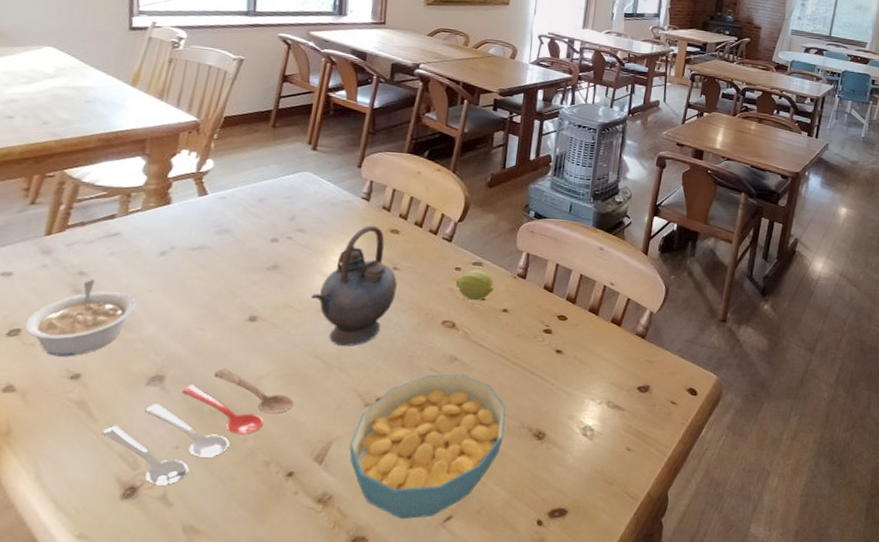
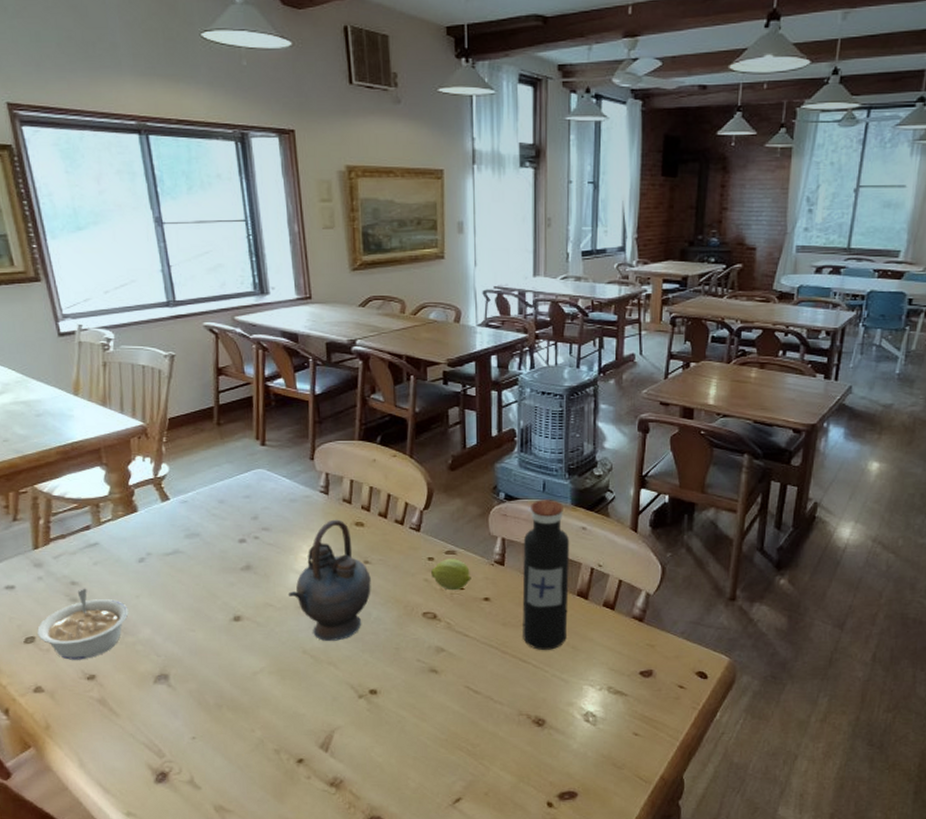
cooking utensil: present [103,368,295,485] -> none [126,666,292,771]
cereal bowl: present [349,374,506,520] -> none [351,664,502,801]
water bottle: none [534,220,588,363] -> present [522,500,570,650]

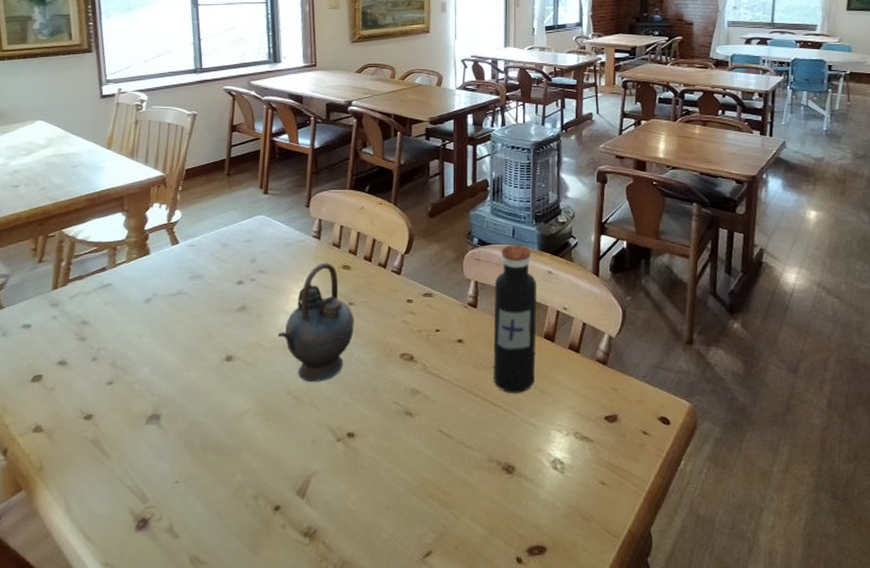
legume: present [36,588,129,660] -> none [44,327,131,399]
fruit: present [431,559,471,591] -> none [410,301,446,333]

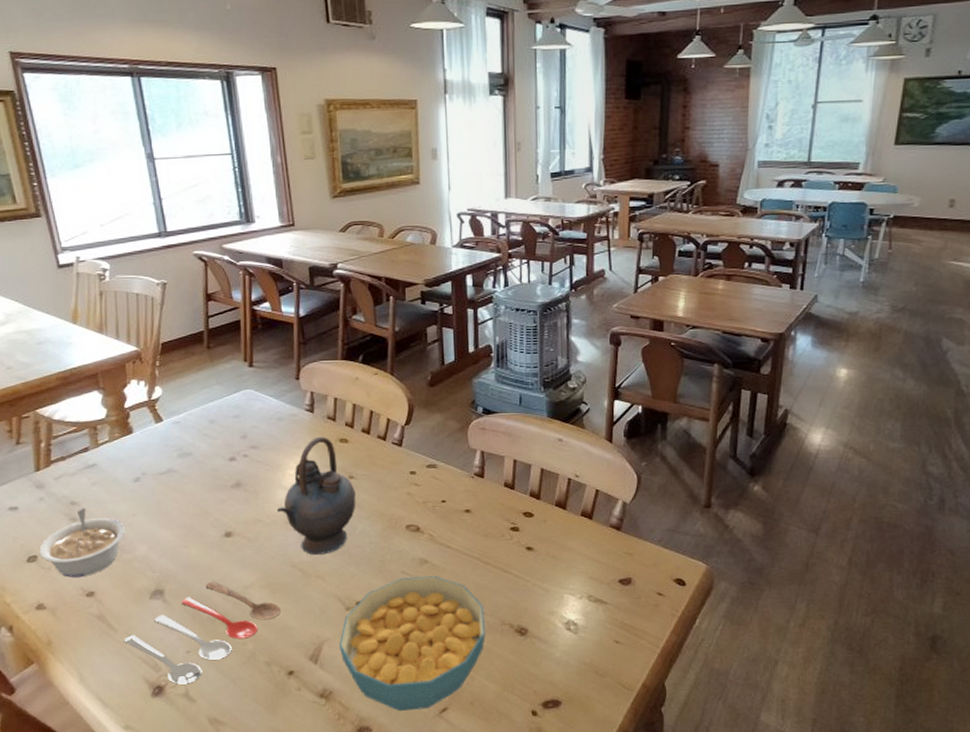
legume: none [44,327,131,399] -> present [38,507,125,578]
cooking utensil: none [115,407,274,518] -> present [124,581,282,684]
cereal bowl: none [328,407,473,555] -> present [339,575,485,712]
water bottle: present [493,245,537,393] -> none [501,413,547,560]

